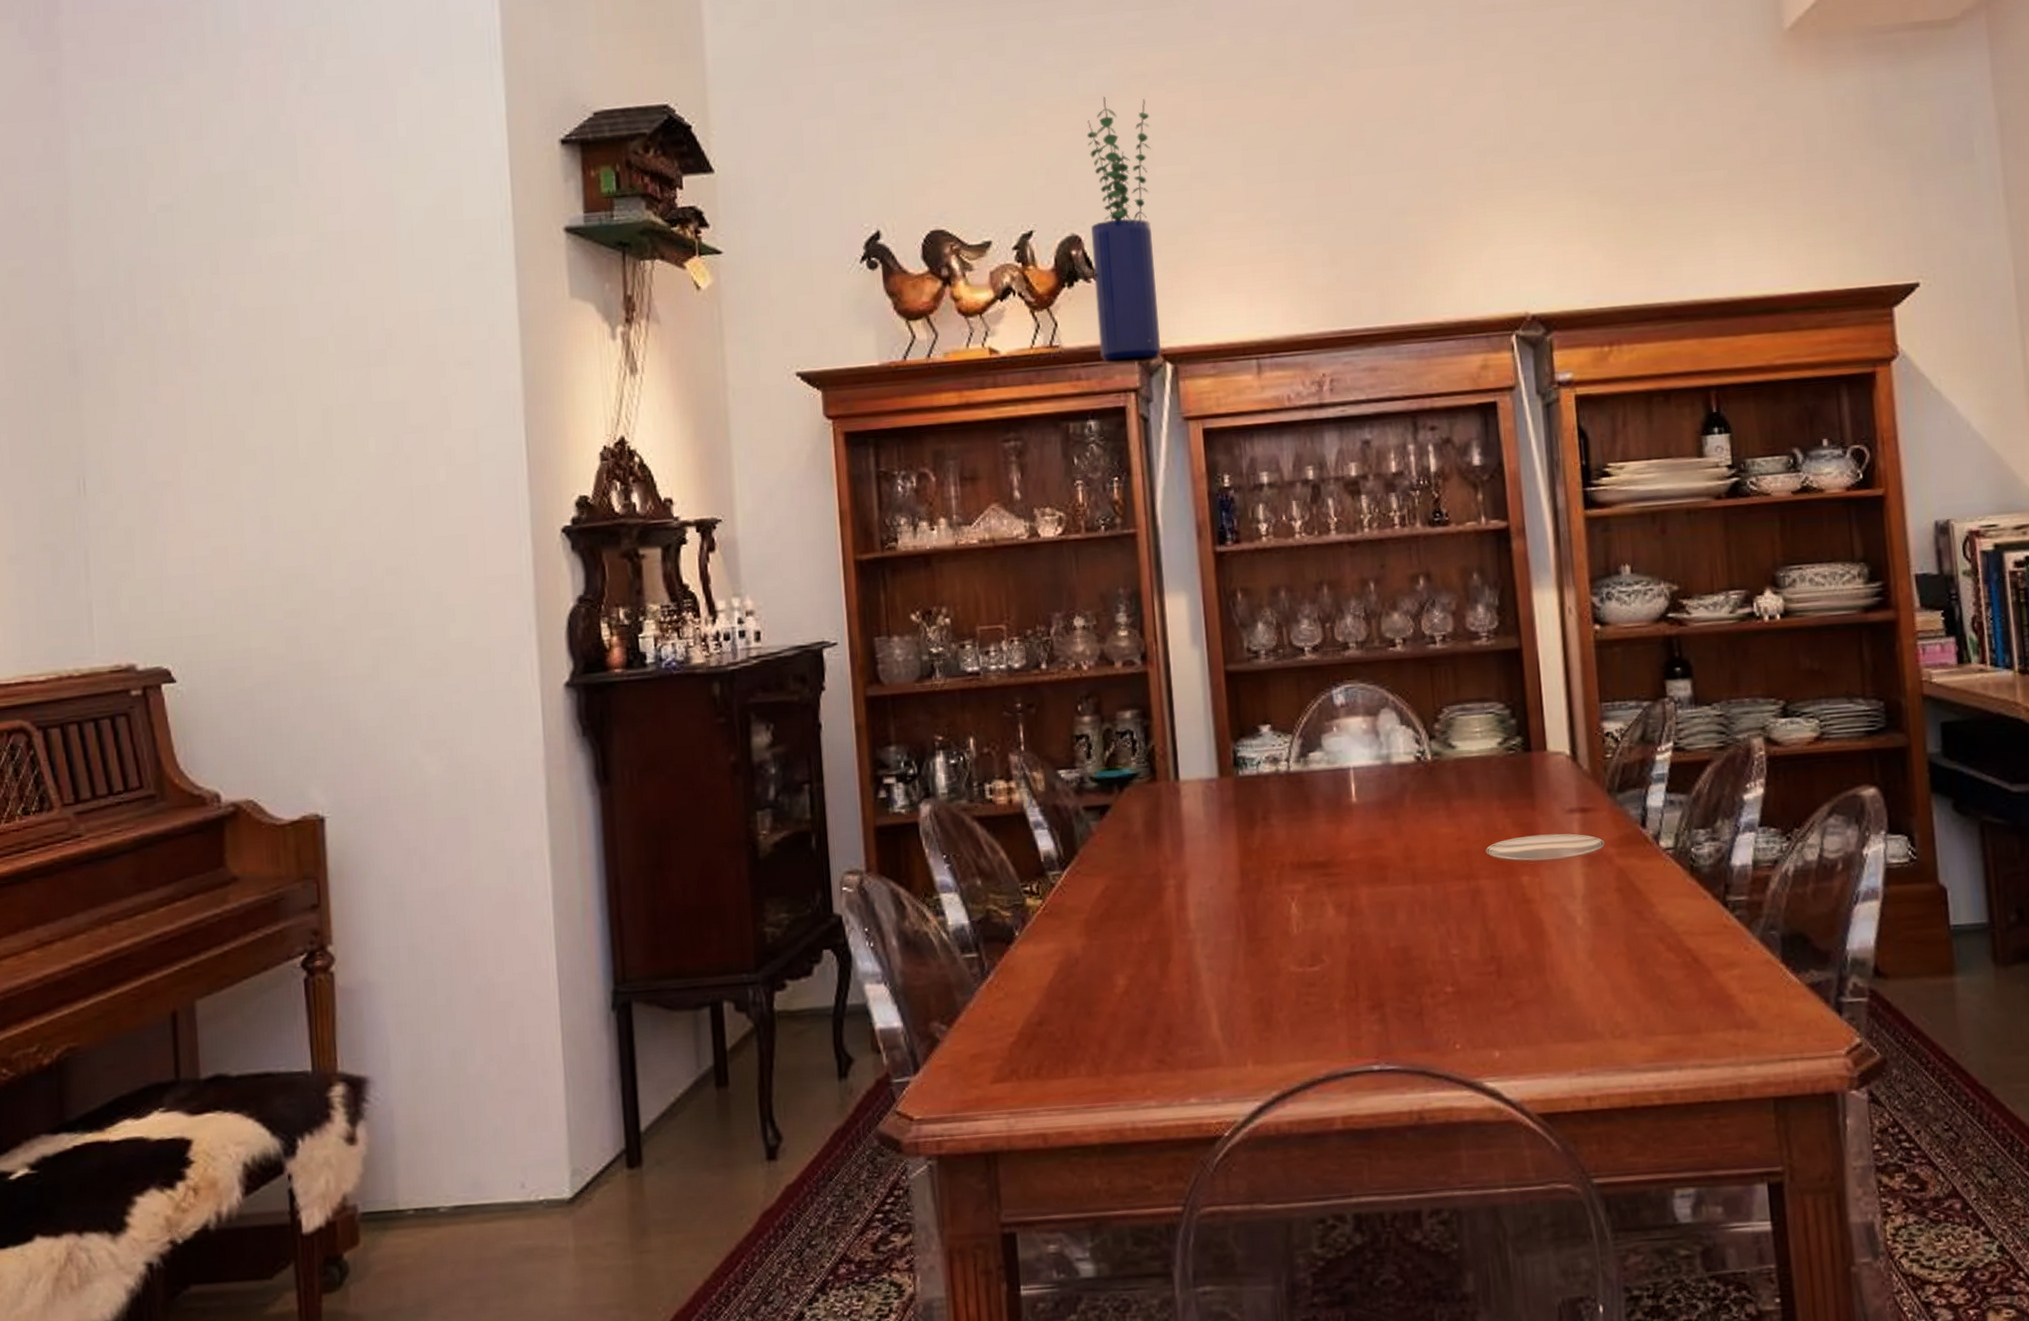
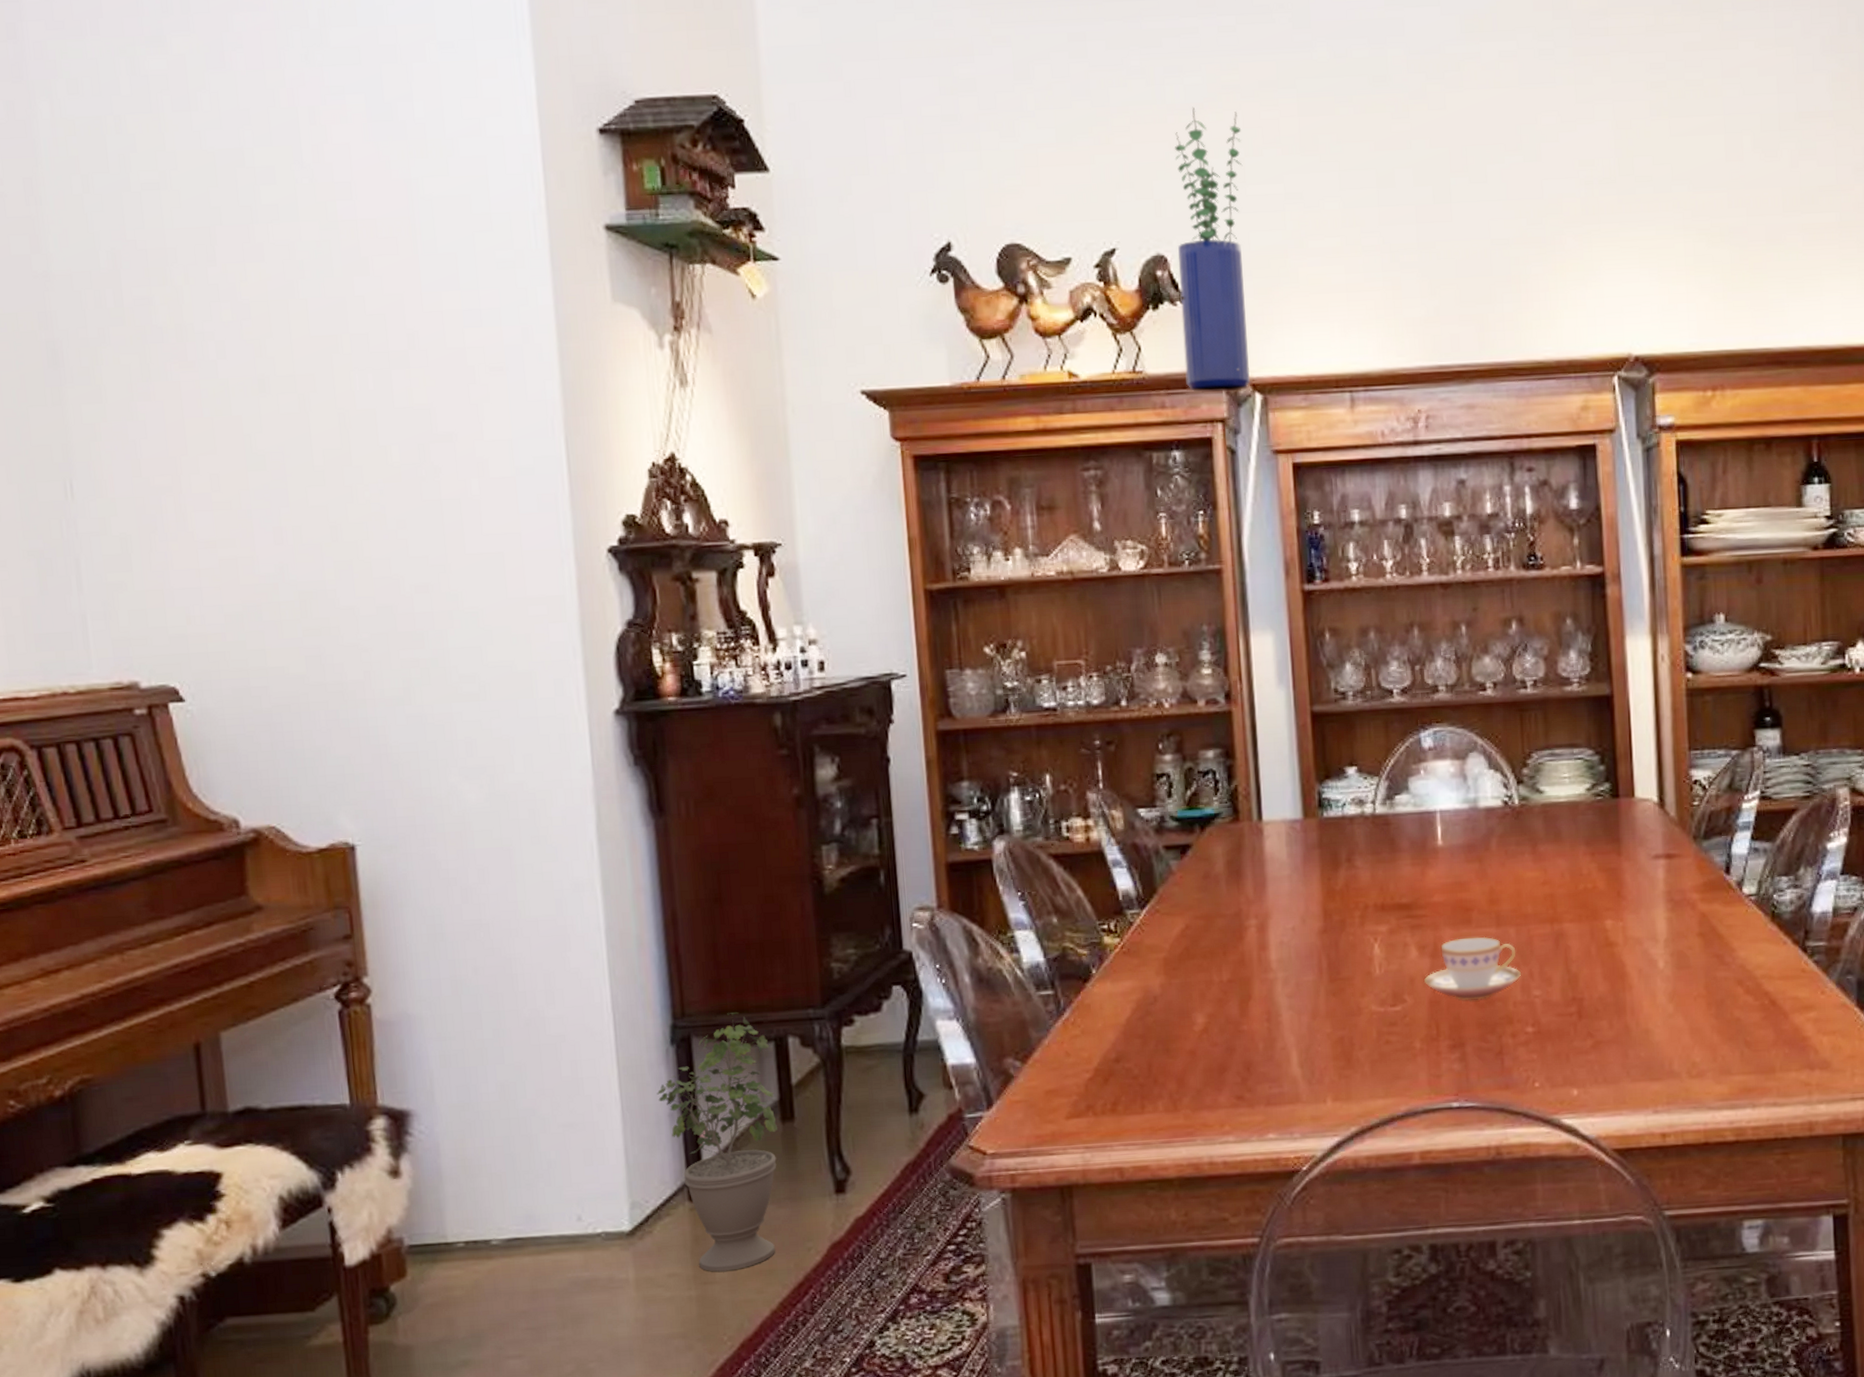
potted plant: none [598,978,712,1241] -> present [656,1012,777,1272]
teacup: none [1342,894,1439,959] -> present [1424,936,1522,1000]
plate: present [1485,833,1605,864] -> none [1570,879,1689,909]

